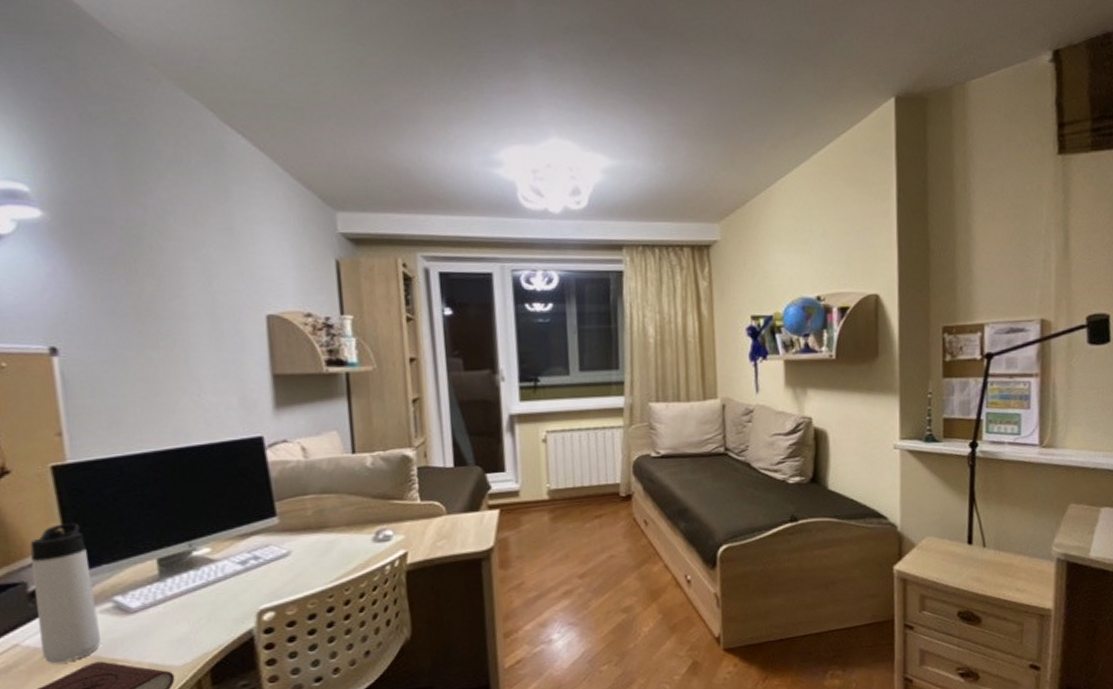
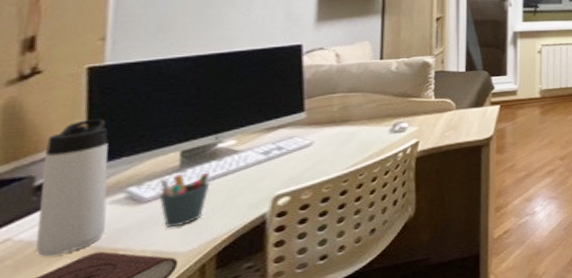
pen holder: none [142,584,193,640] -> present [159,173,210,228]

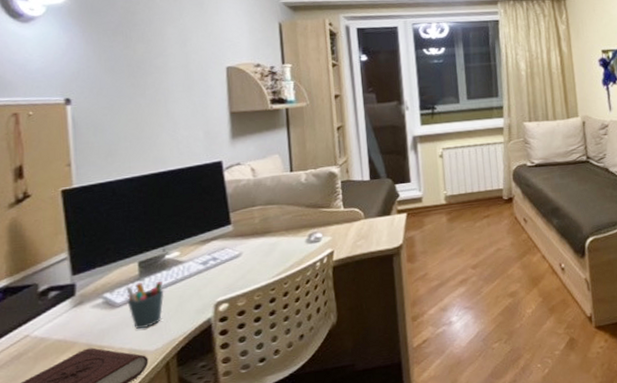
thermos bottle: present [36,119,109,257] -> none [41,235,93,351]

